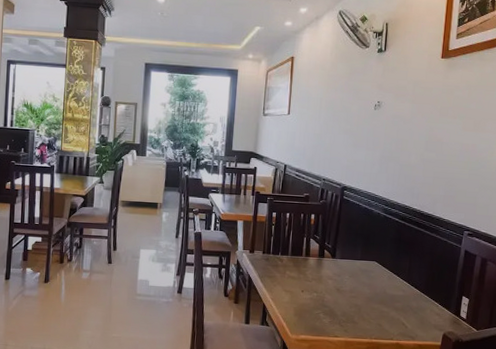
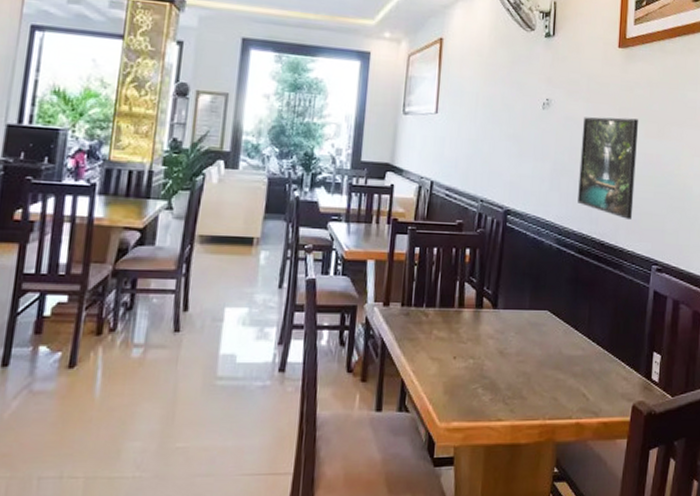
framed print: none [402,115,458,195] -> present [578,117,639,219]

